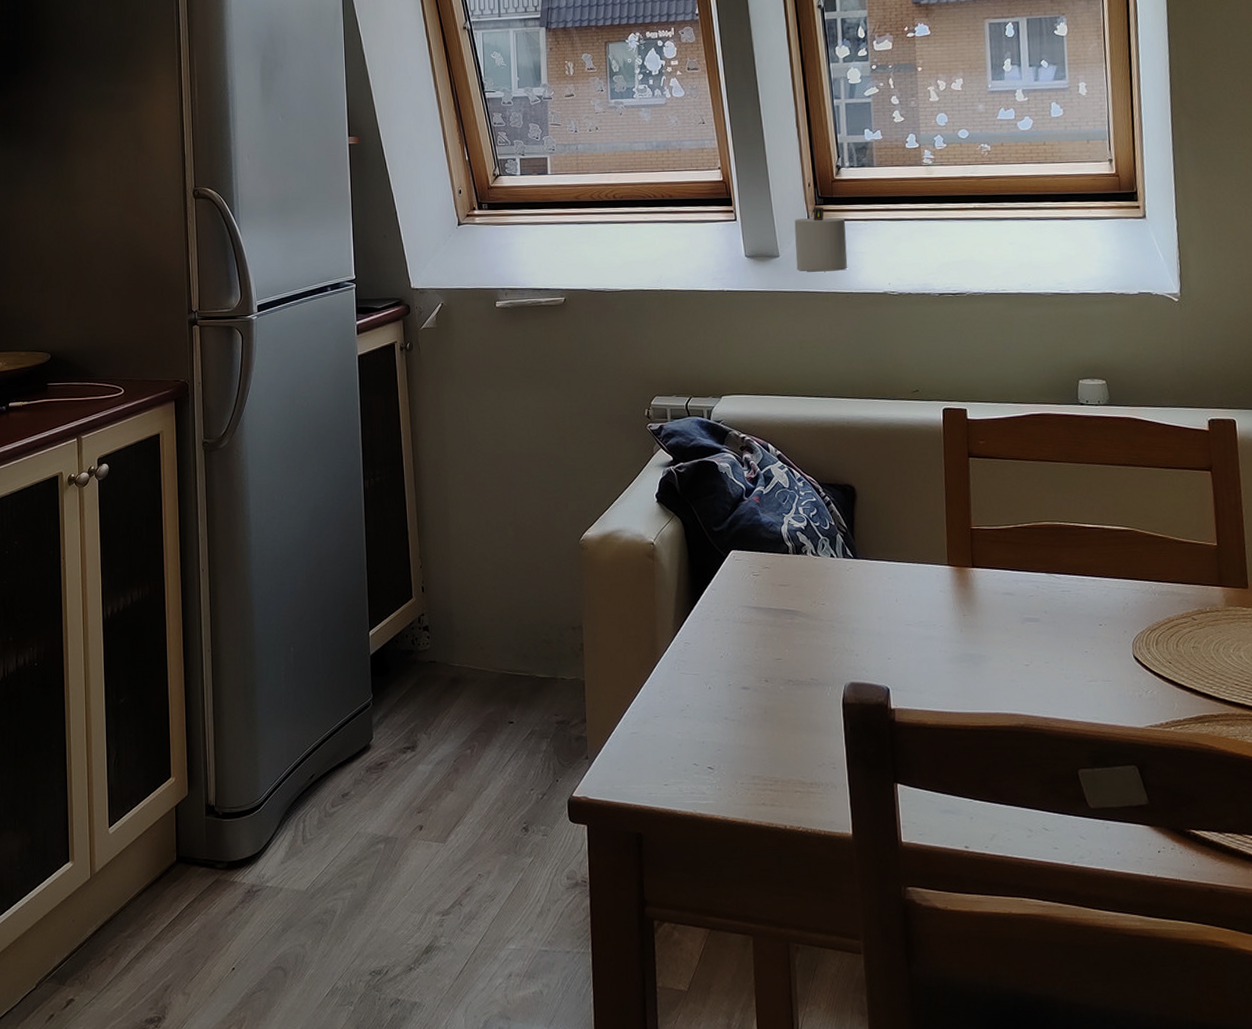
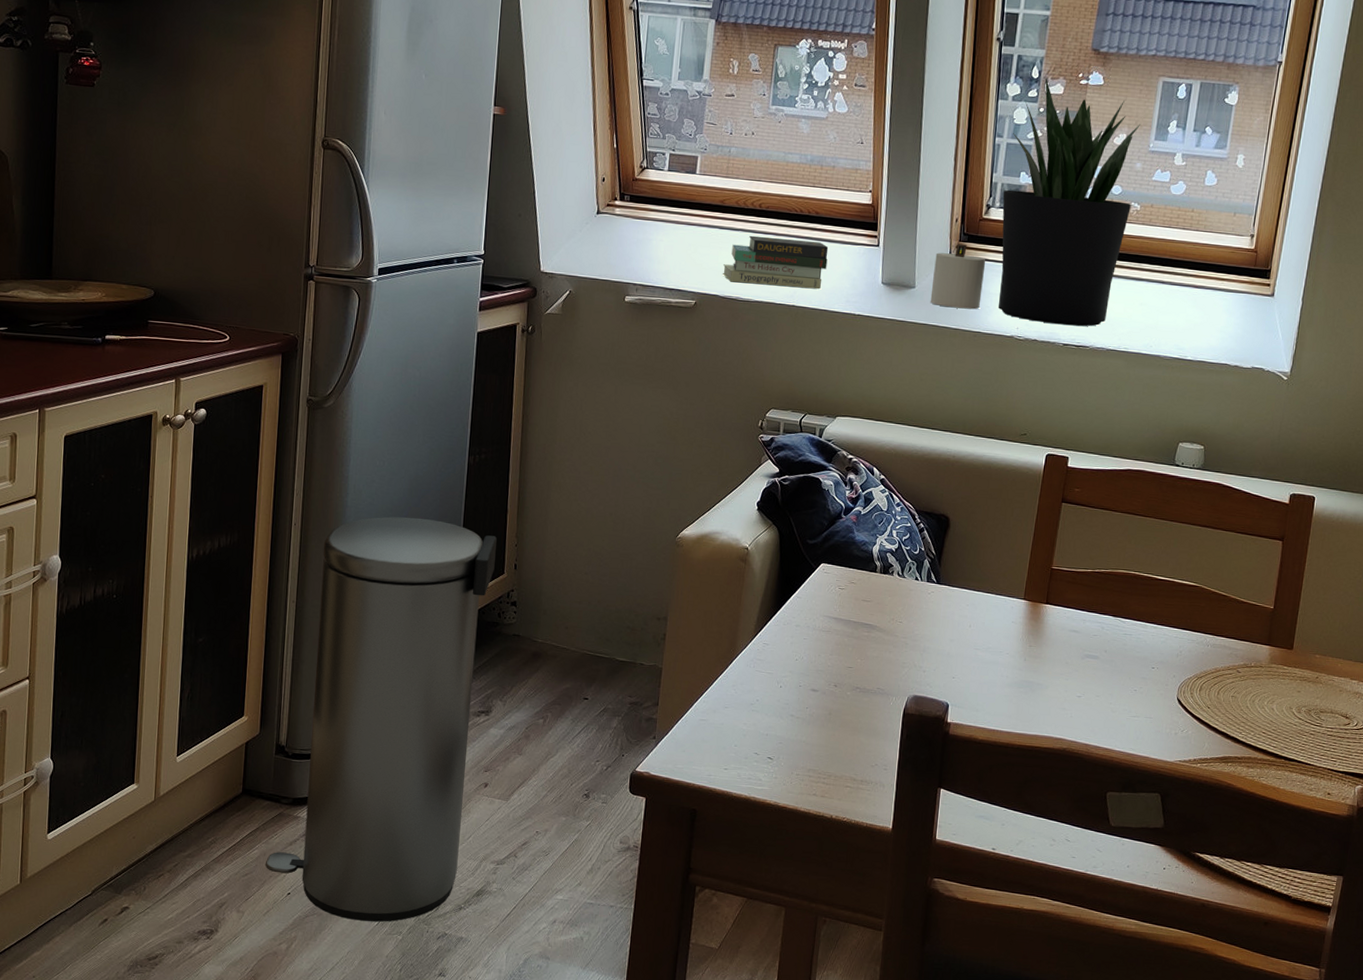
pedal bin: none [206,549,402,993] -> present [265,516,497,922]
books: none [586,224,689,275] -> present [722,235,829,290]
planter: none [850,36,981,275] -> present [998,78,1141,326]

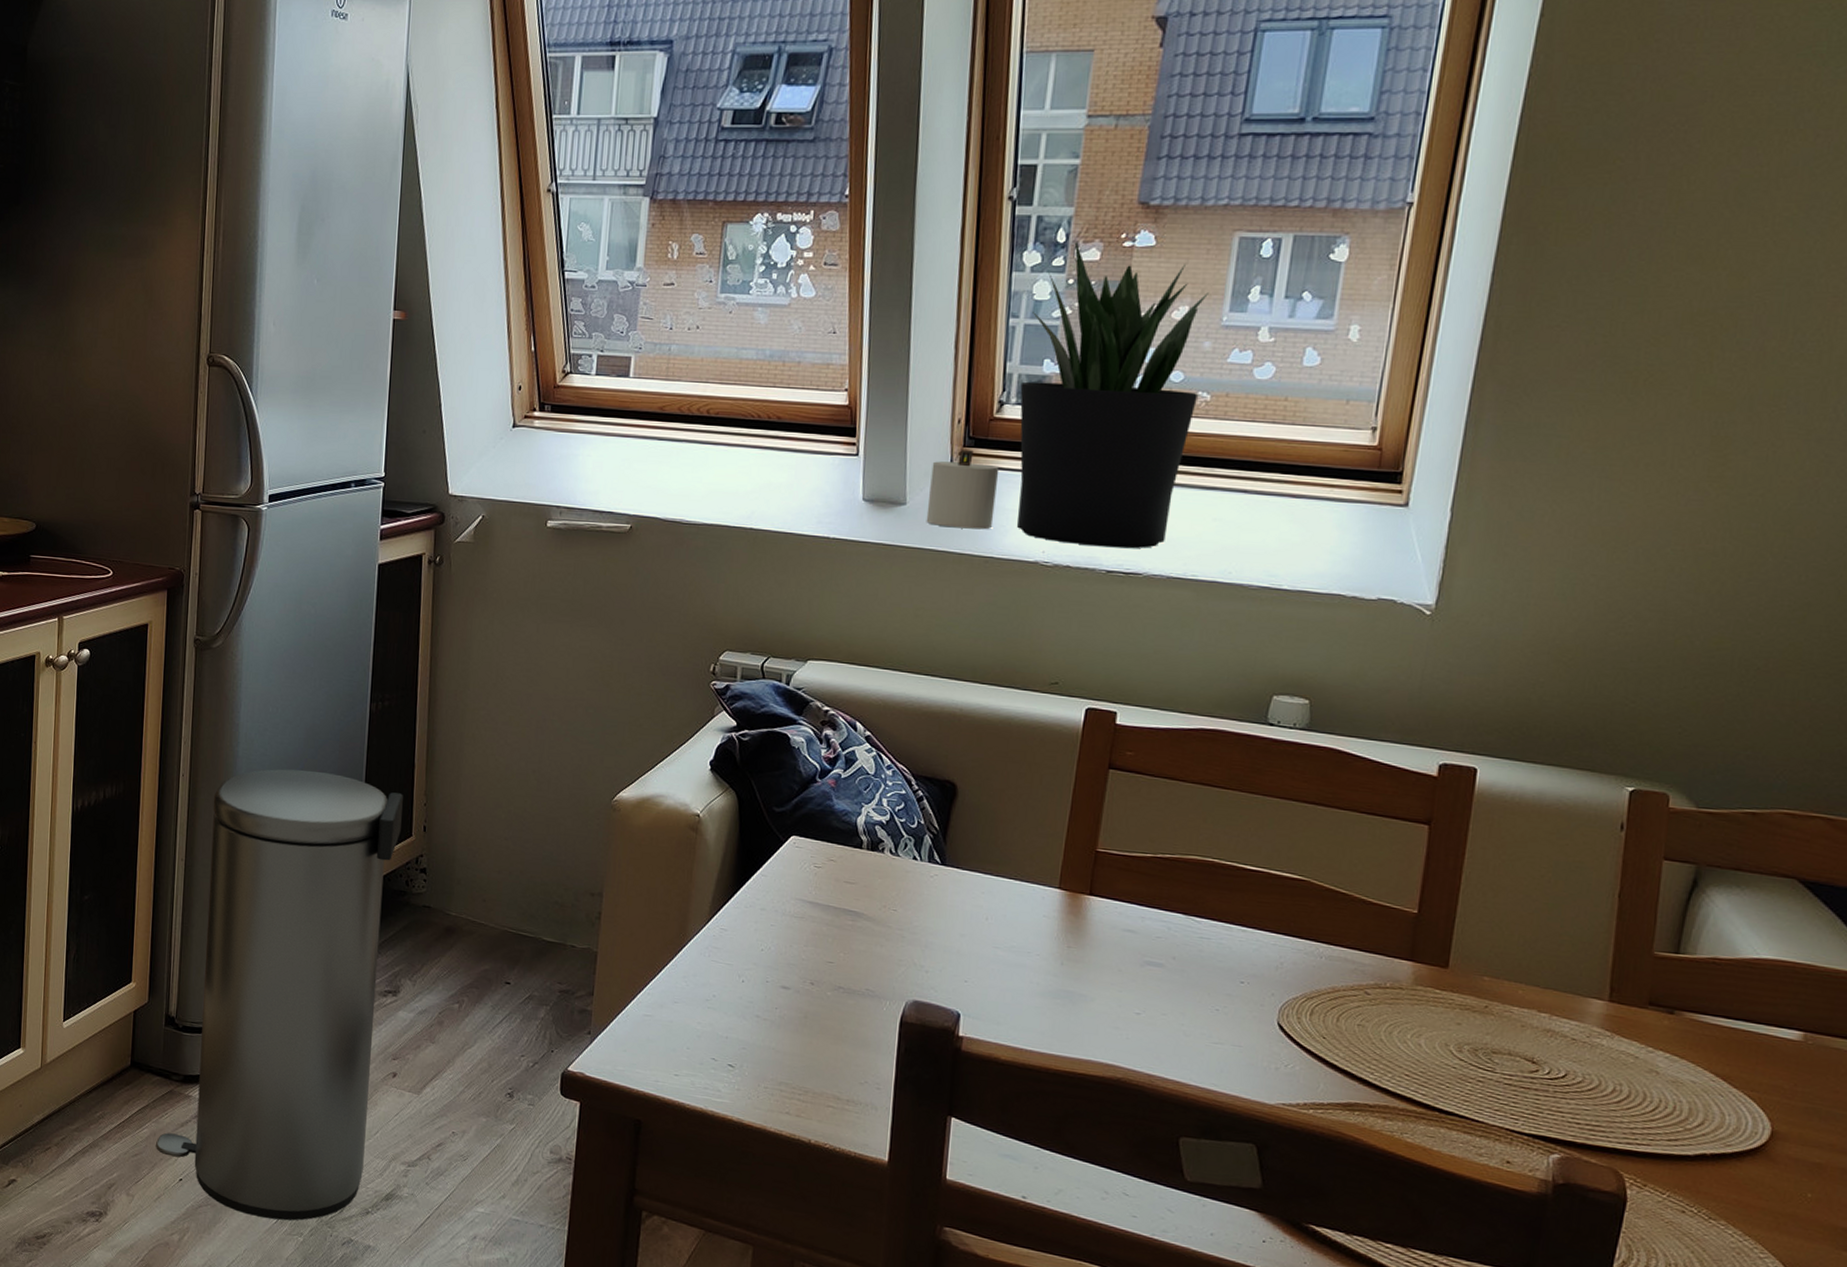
books: present [722,235,829,290] -> none [662,446,794,509]

